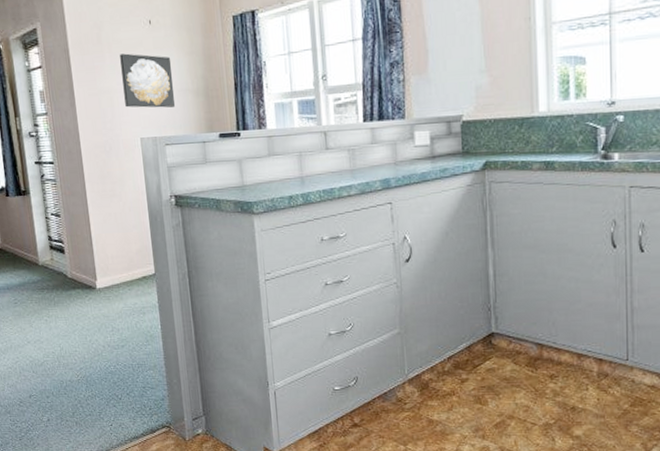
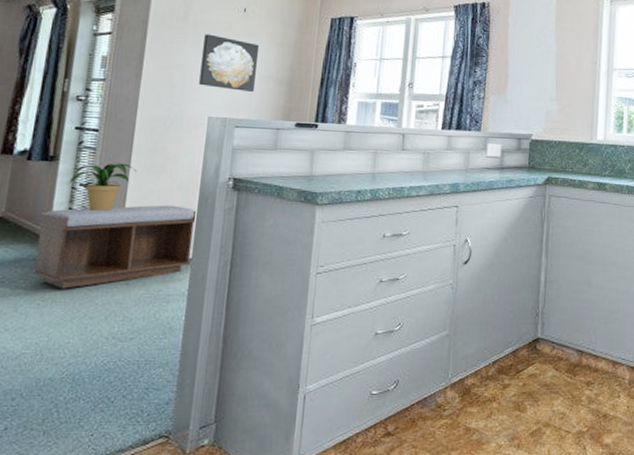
bench: none [28,226,155,306] -> present [32,205,196,289]
potted plant: none [42,191,93,237] -> present [69,163,137,211]

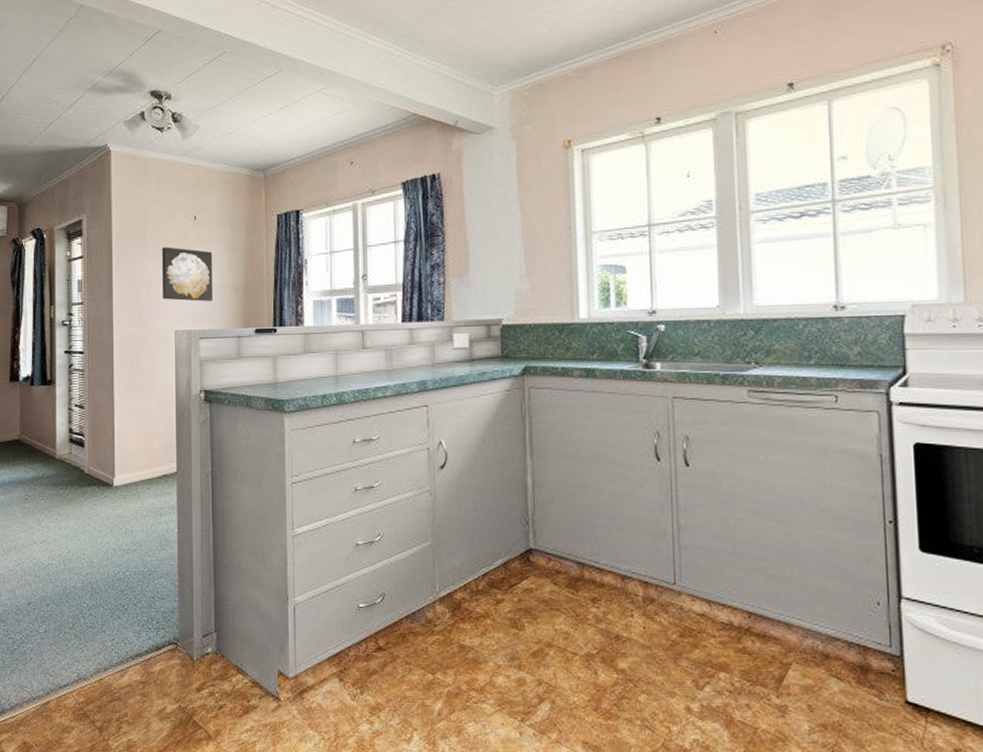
bench: present [32,205,196,289] -> none [47,420,177,504]
potted plant: present [69,163,137,211] -> none [66,383,120,429]

